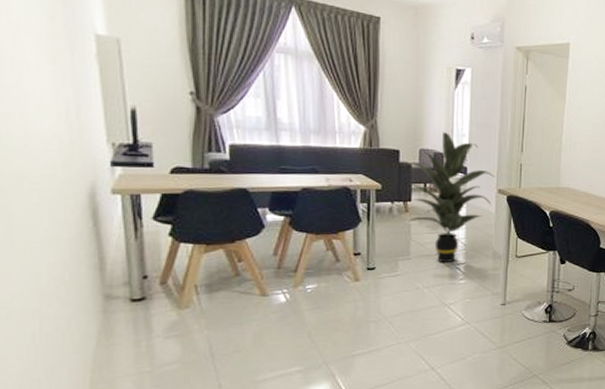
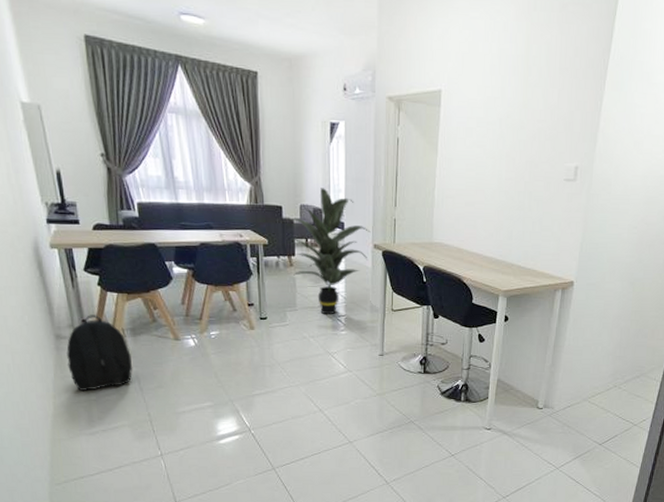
backpack: none [117,270,205,361] -> present [66,315,133,391]

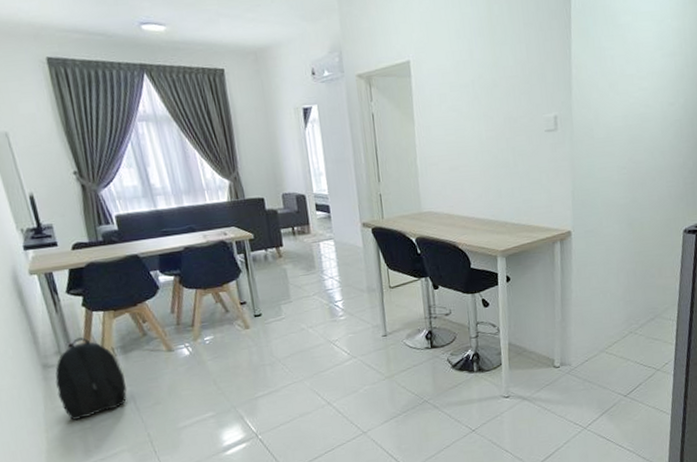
indoor plant: present [290,188,371,315] -> none [275,173,359,303]

